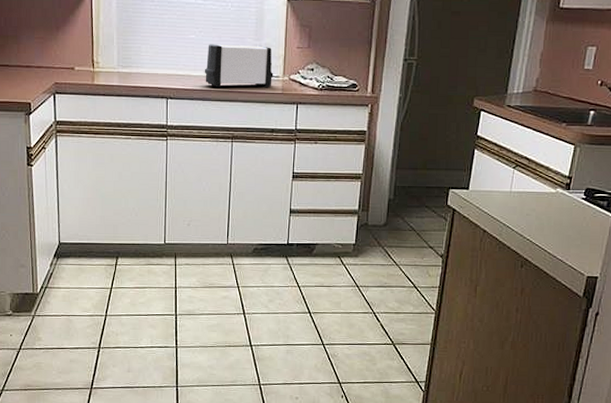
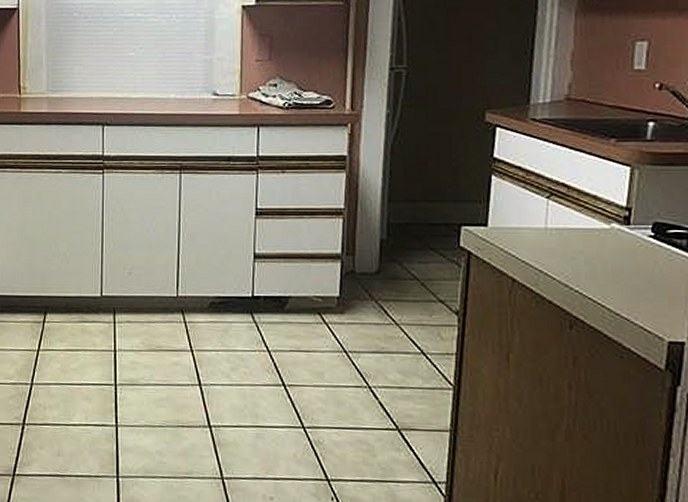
toaster: present [204,44,274,88] -> none [146,60,228,111]

